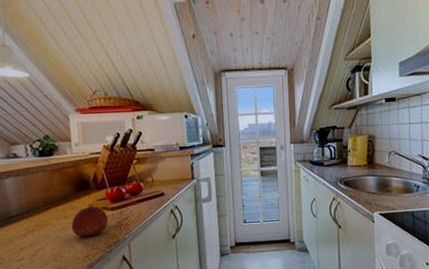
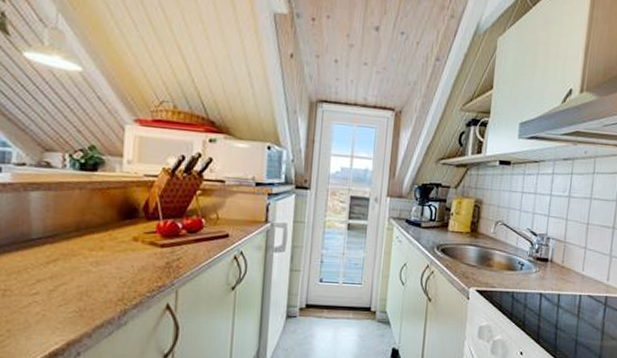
fruit: present [71,207,109,237] -> none [107,240,156,277]

